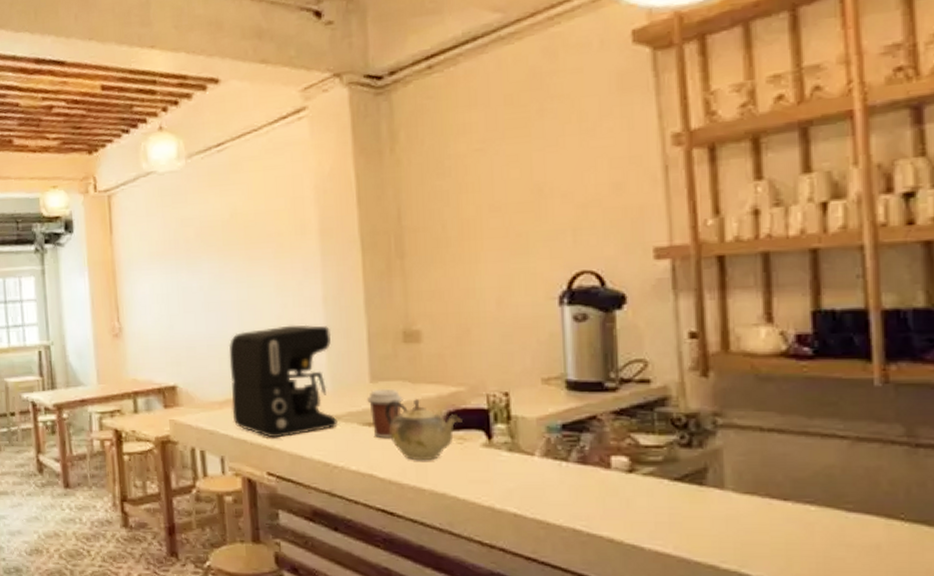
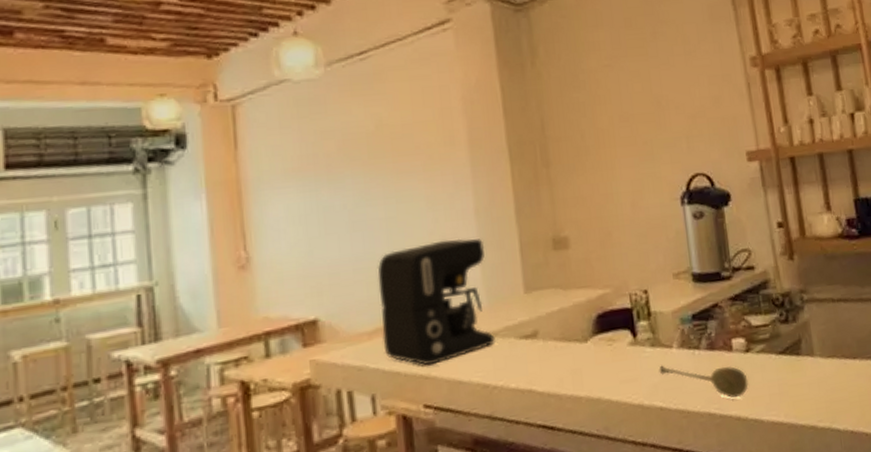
coffee cup: present [367,388,403,439] -> none [522,297,556,350]
teapot: present [384,399,463,461] -> none [539,305,611,369]
soupspoon: none [515,471,628,519] -> present [659,365,749,398]

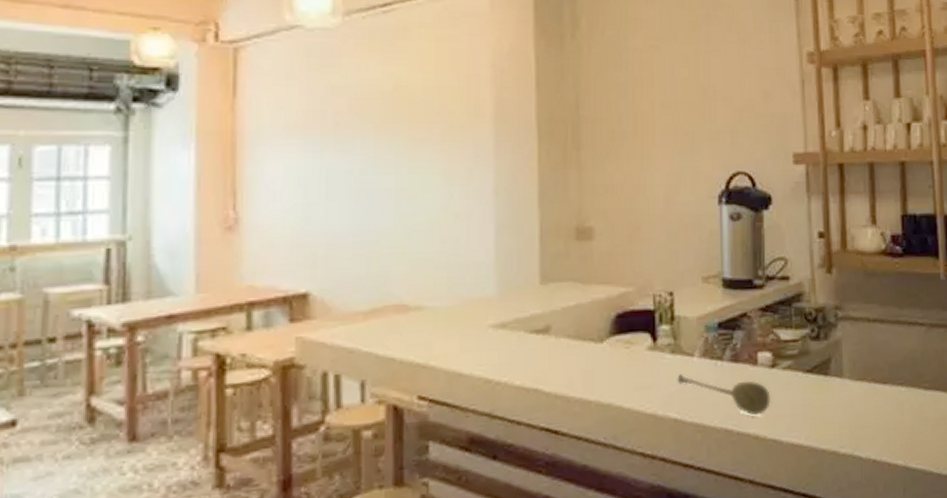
coffee maker: present [377,238,495,366] -> none [379,218,503,354]

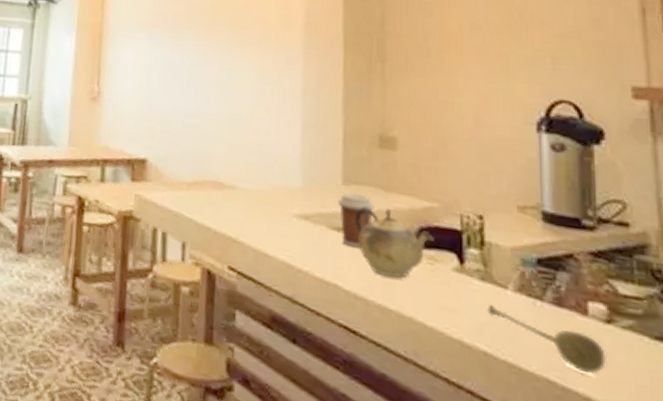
coffee cup: none [536,290,573,347] -> present [338,192,375,248]
teapot: none [553,301,630,370] -> present [354,206,434,278]

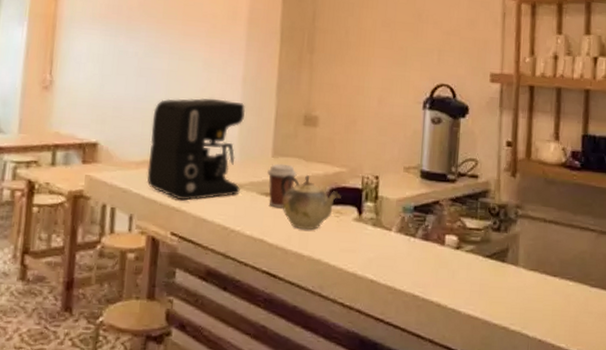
coffee maker: none [199,112,306,231] -> present [147,98,245,201]
soupspoon: present [487,304,606,374] -> none [376,244,454,287]

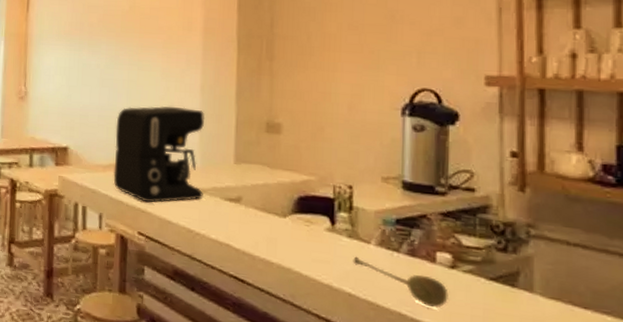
coffee cup: present [267,163,297,209] -> none [230,170,261,215]
teapot: present [280,174,341,230] -> none [244,180,311,238]
soupspoon: none [376,244,454,287] -> present [353,256,449,308]

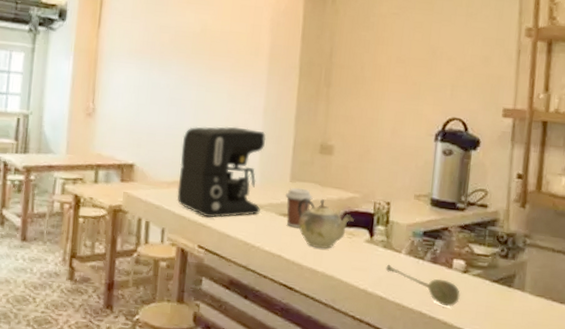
coffee cup: none [230,170,261,215] -> present [285,187,313,228]
teapot: none [244,180,311,238] -> present [297,197,354,249]

